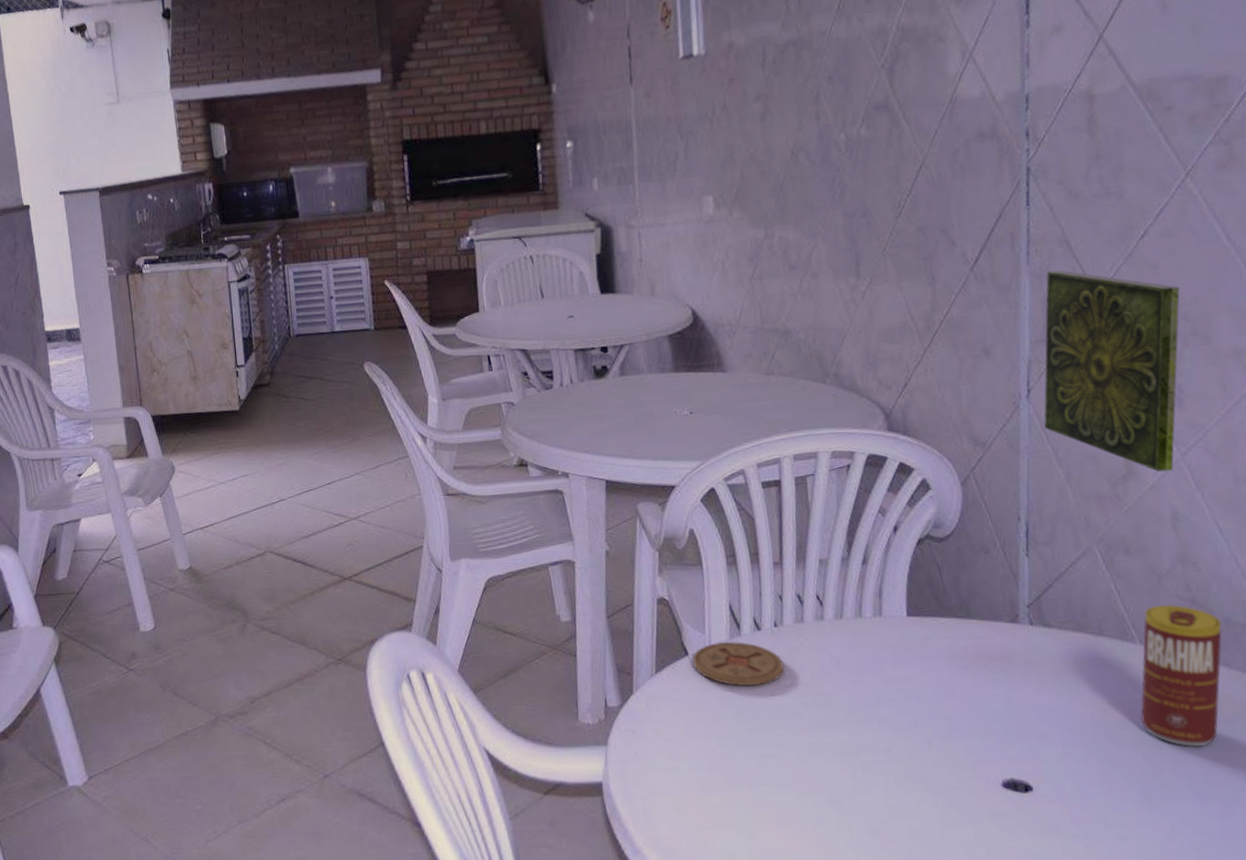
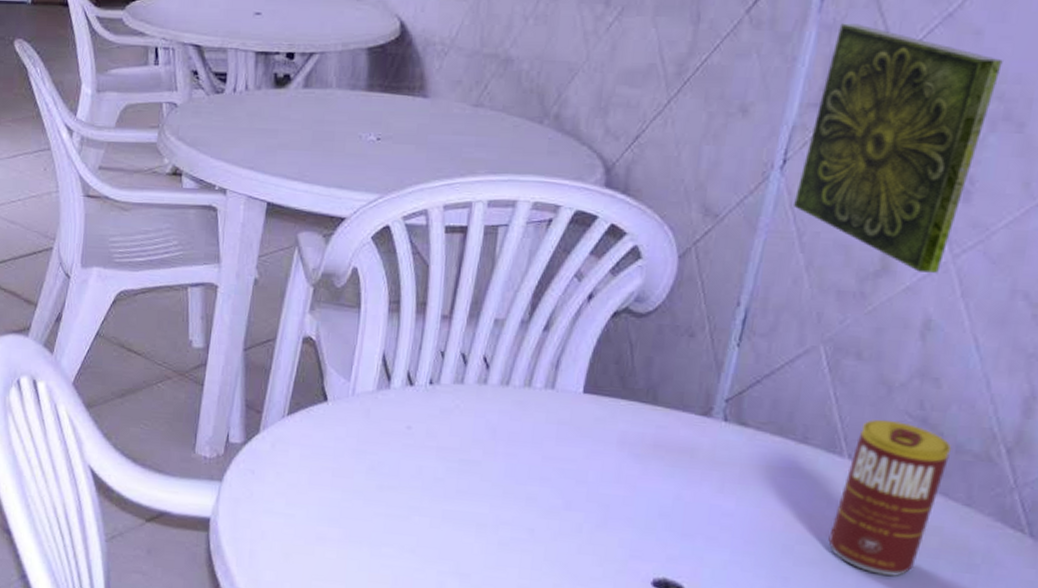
coaster: present [691,641,785,686] -> none [330,391,433,443]

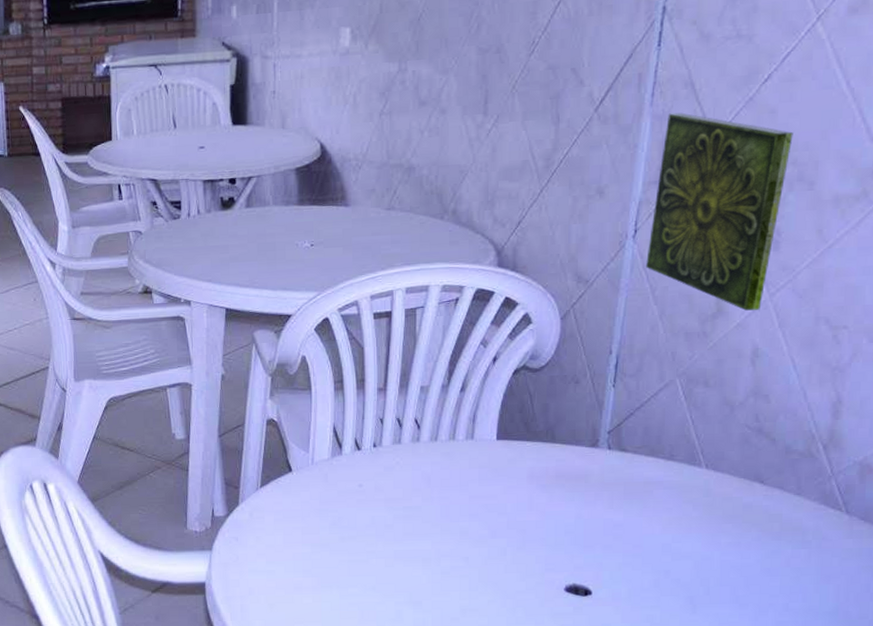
beverage can: present [828,419,952,576] -> none [697,433,783,560]

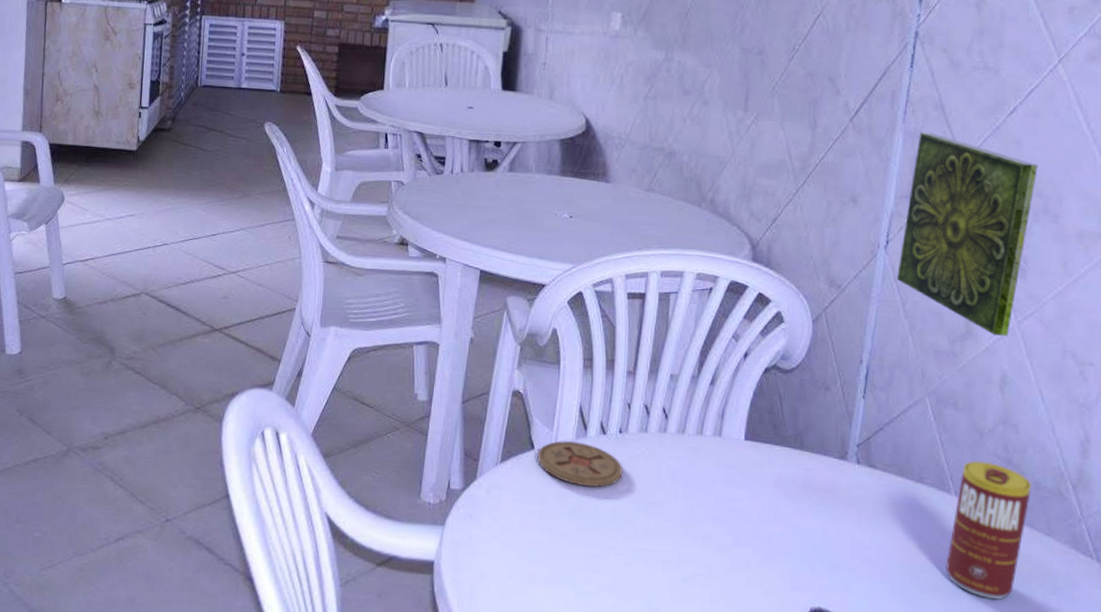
coaster: none [294,460,379,500] -> present [536,440,623,487]
beverage can: none [697,433,783,560] -> present [946,461,1032,600]

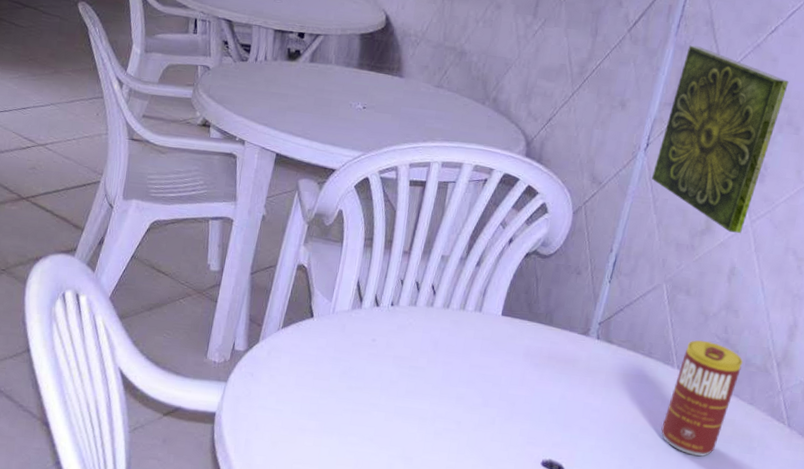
coaster: present [536,440,623,487] -> none [315,310,392,353]

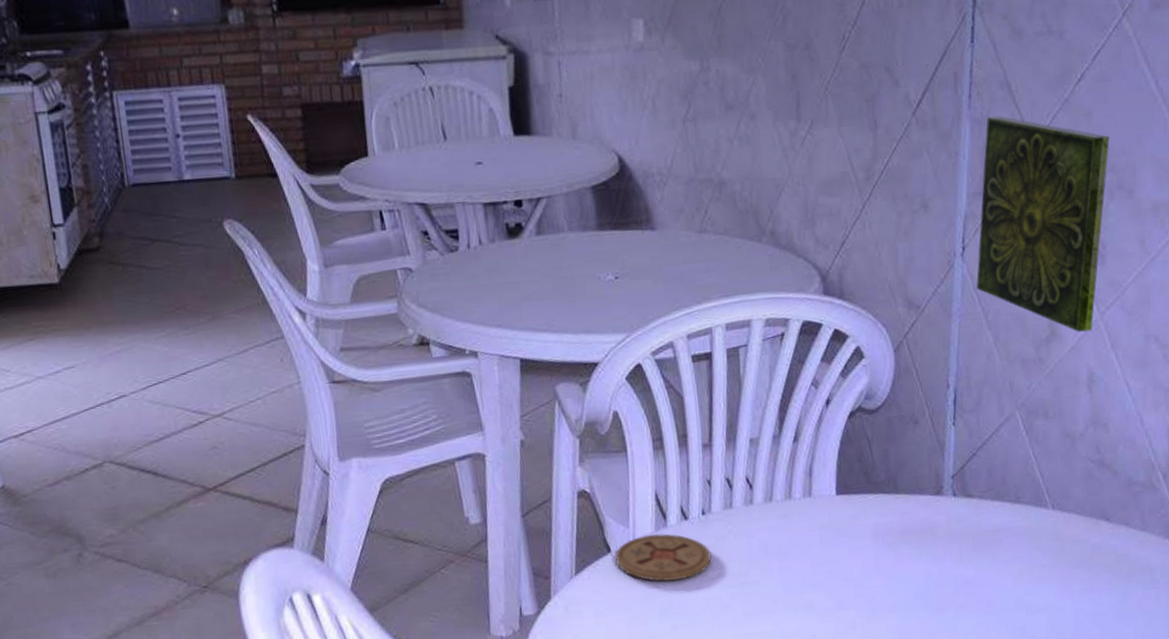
coaster: none [315,310,392,353] -> present [614,533,712,582]
beverage can: present [661,340,743,456] -> none [1049,467,1125,608]

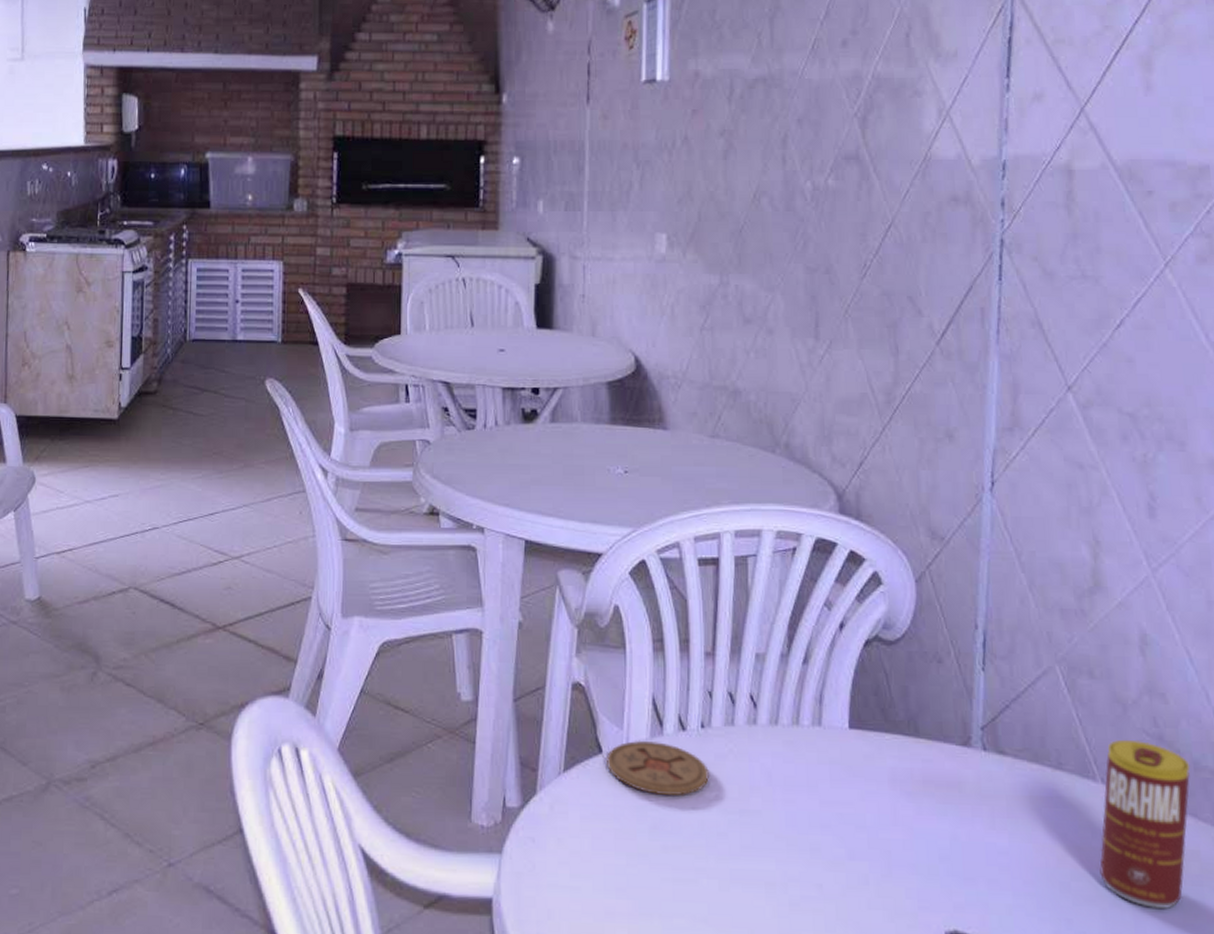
decorative tile: present [976,116,1110,332] -> none [1007,353,1156,587]
beverage can: none [1049,467,1125,608] -> present [1100,739,1191,910]

